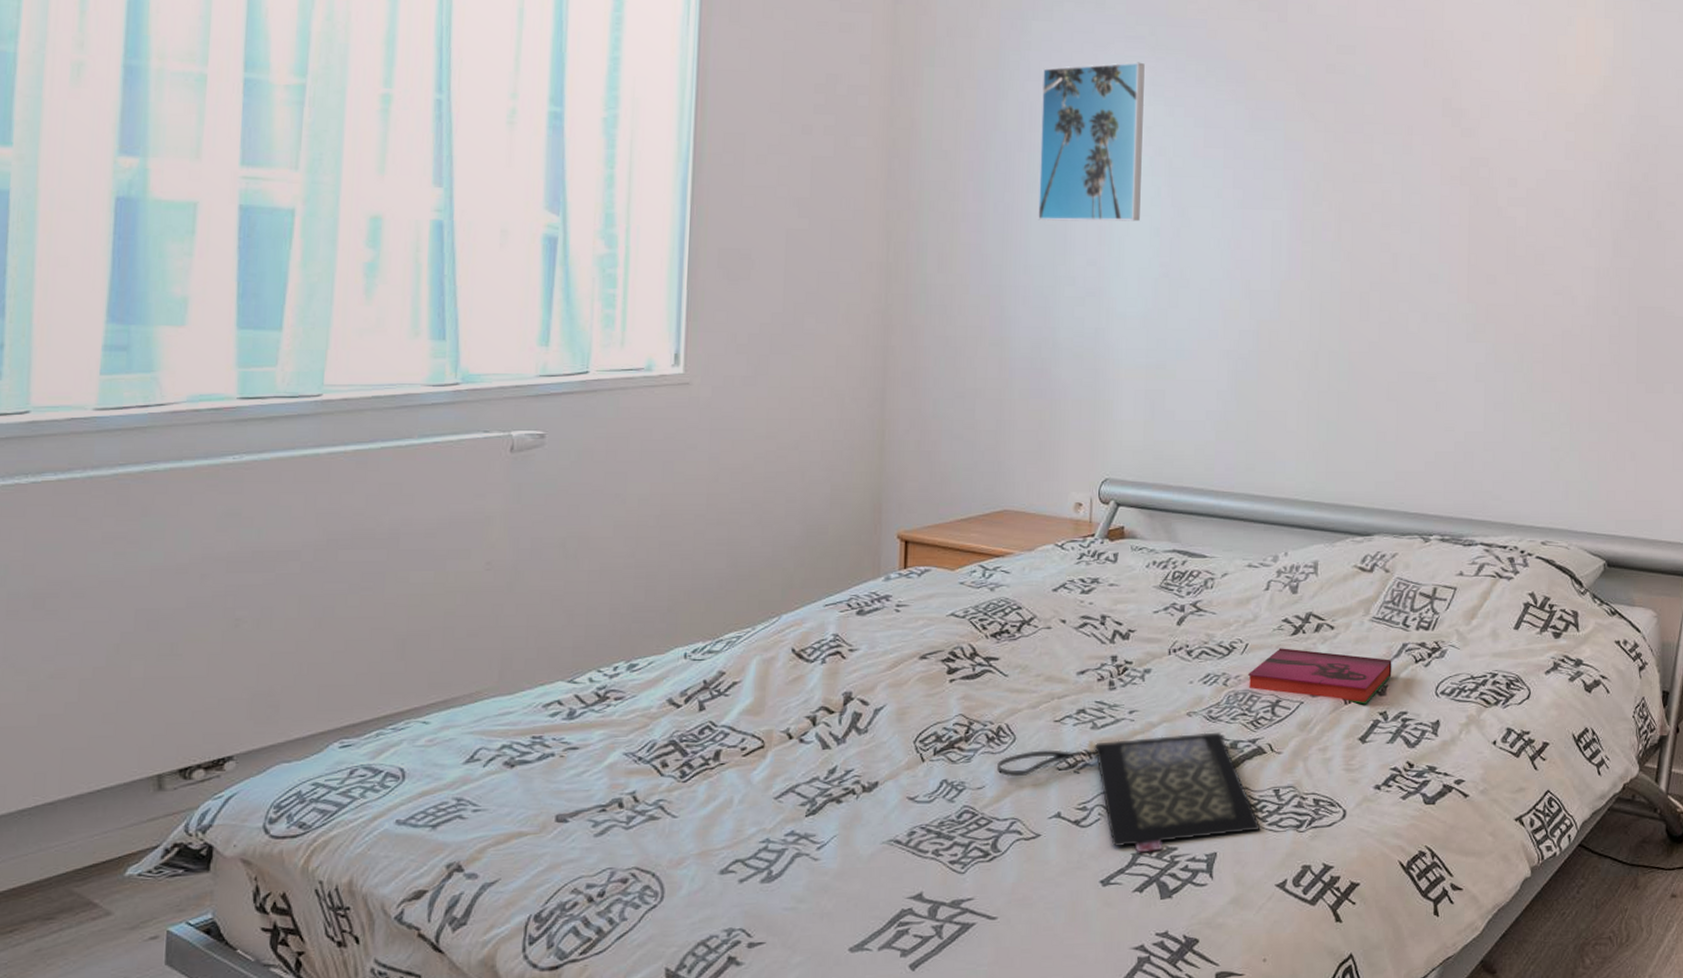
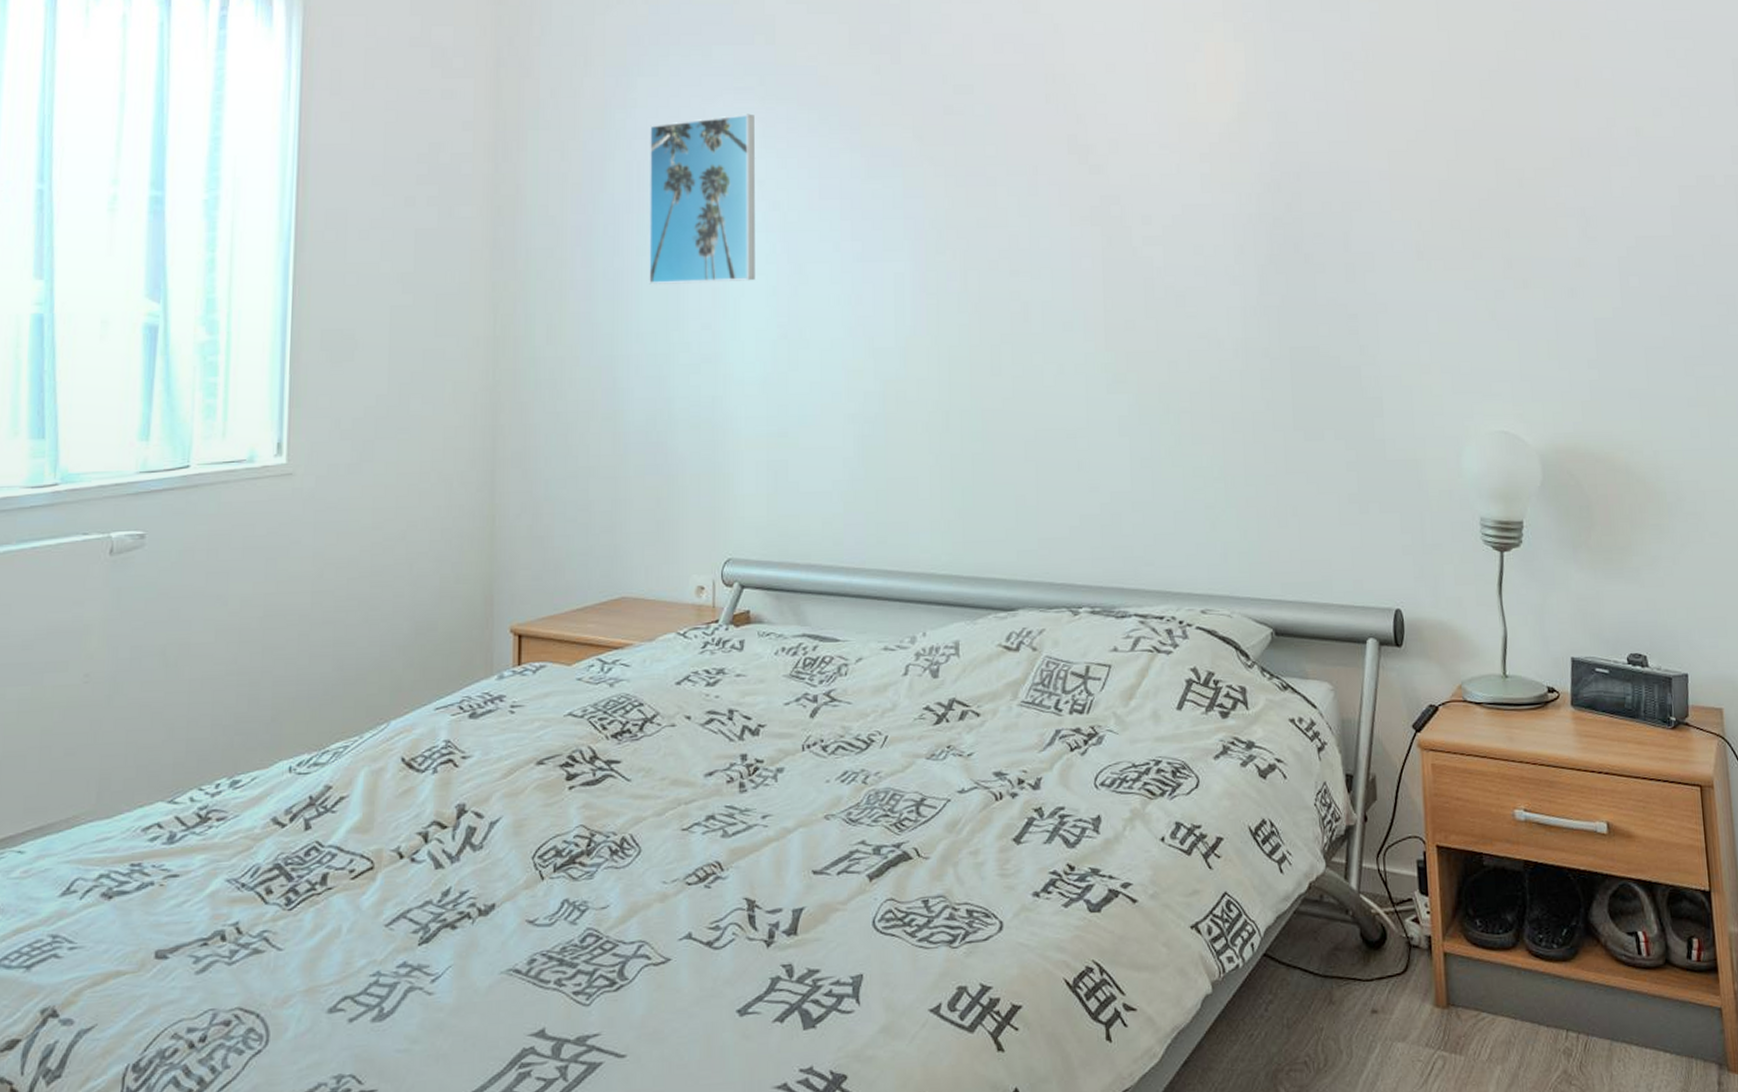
clutch bag: present [997,732,1262,853] -> none [622,836,911,977]
hardback book: present [1247,648,1392,705] -> none [888,739,1045,801]

